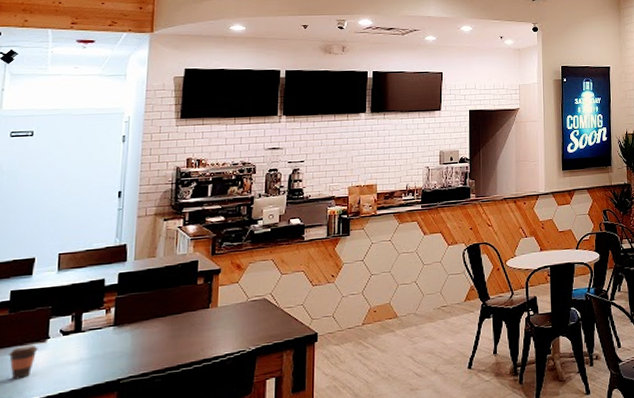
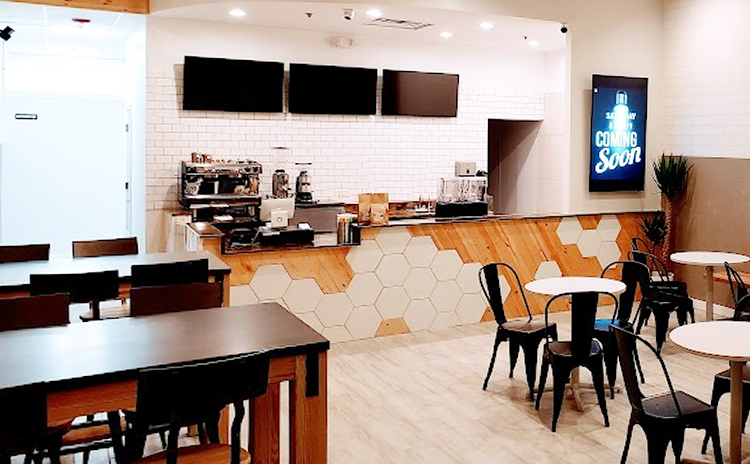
coffee cup: present [9,344,38,380] -> none [34,328,61,360]

